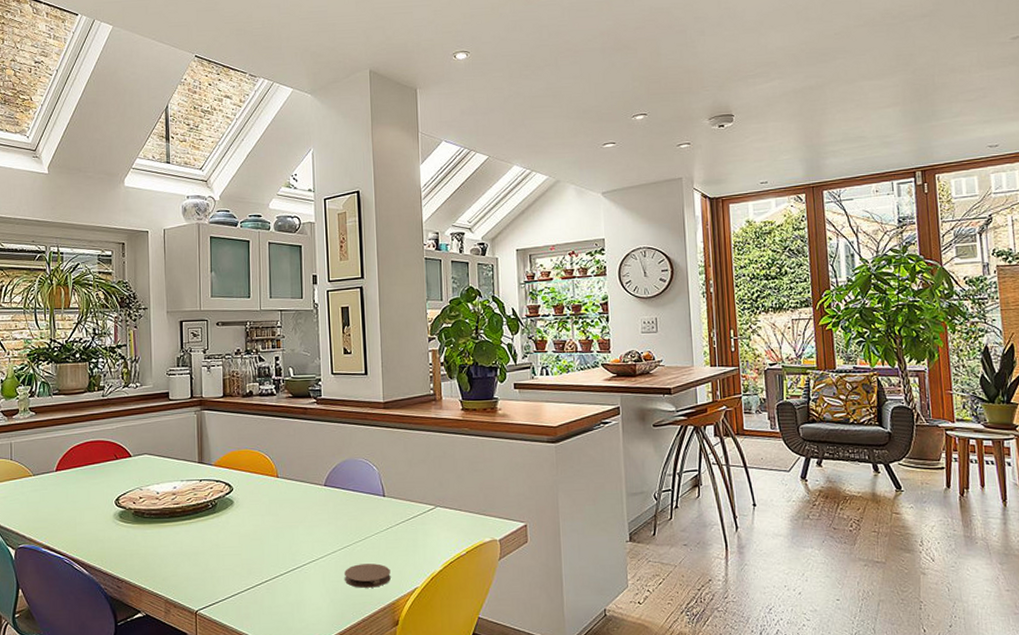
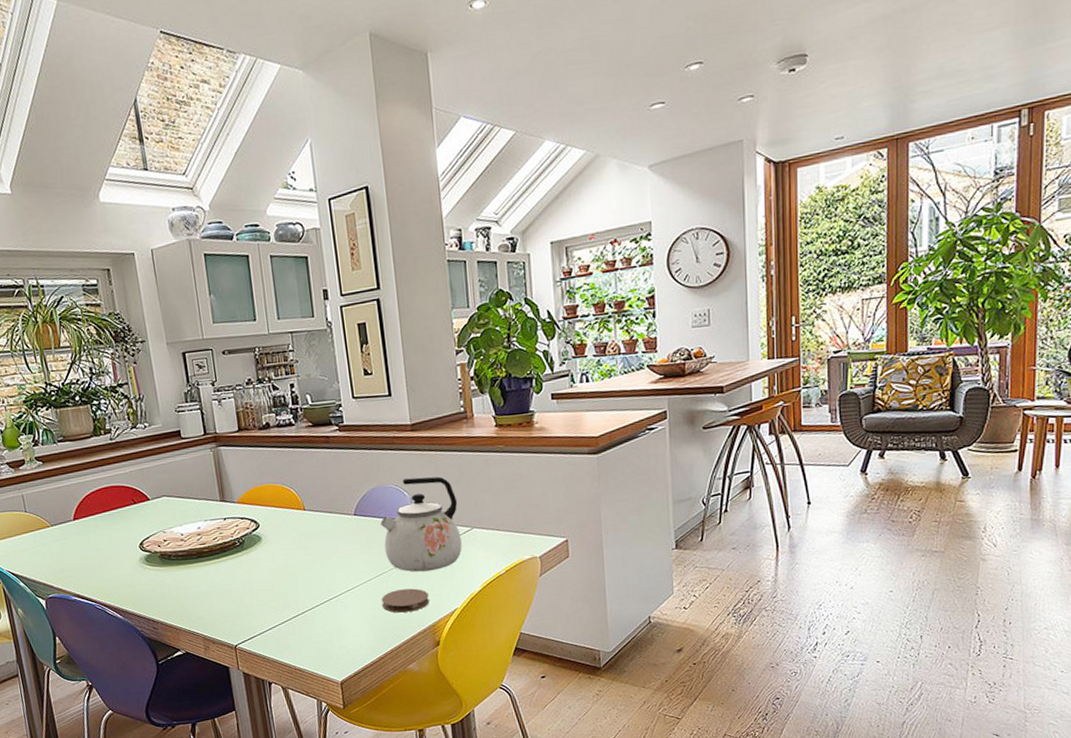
kettle: none [349,453,426,547] -> present [381,476,462,572]

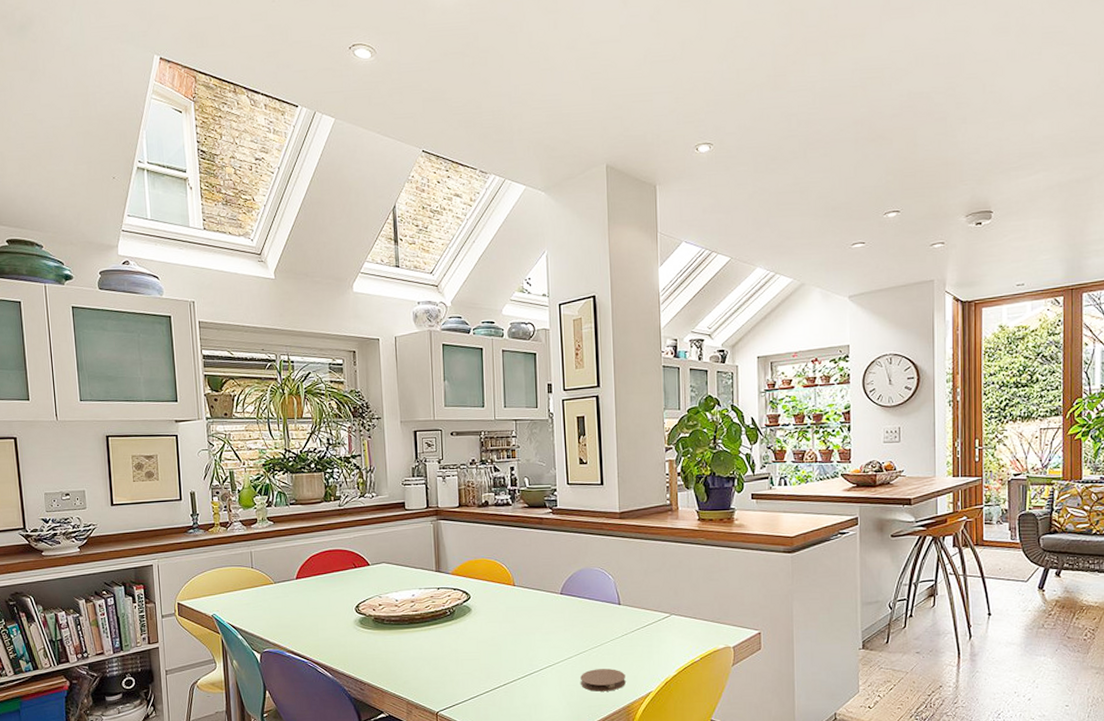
kettle: present [381,476,462,572] -> none [585,562,660,653]

